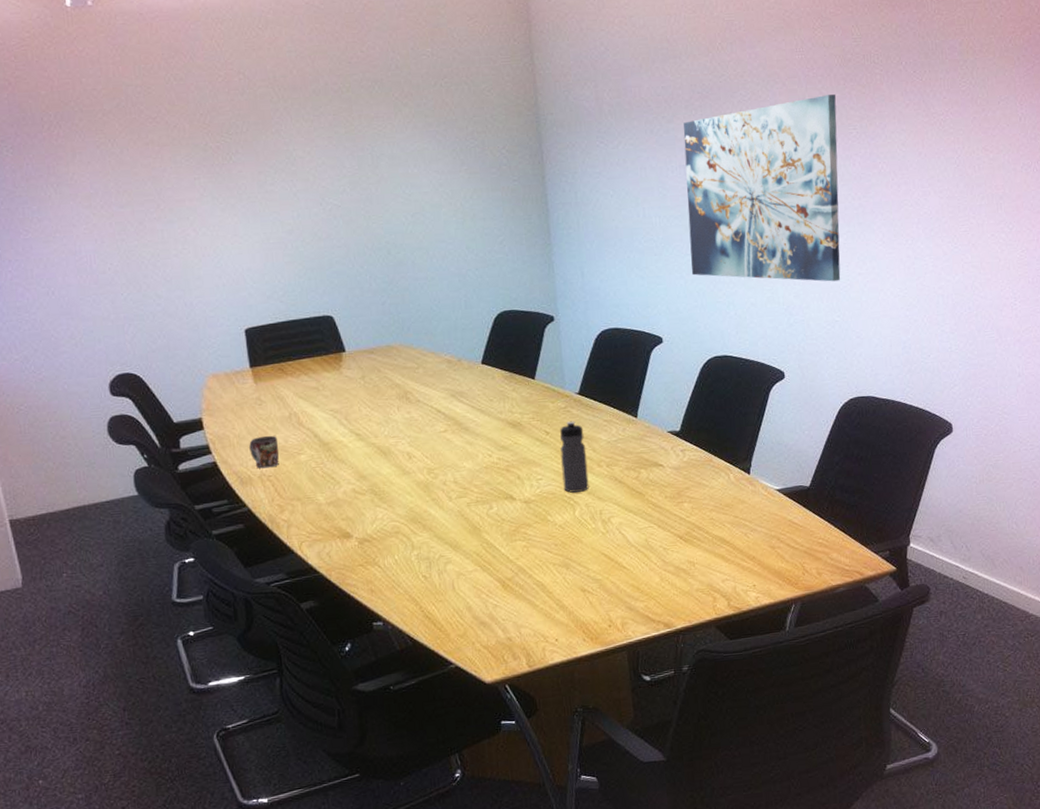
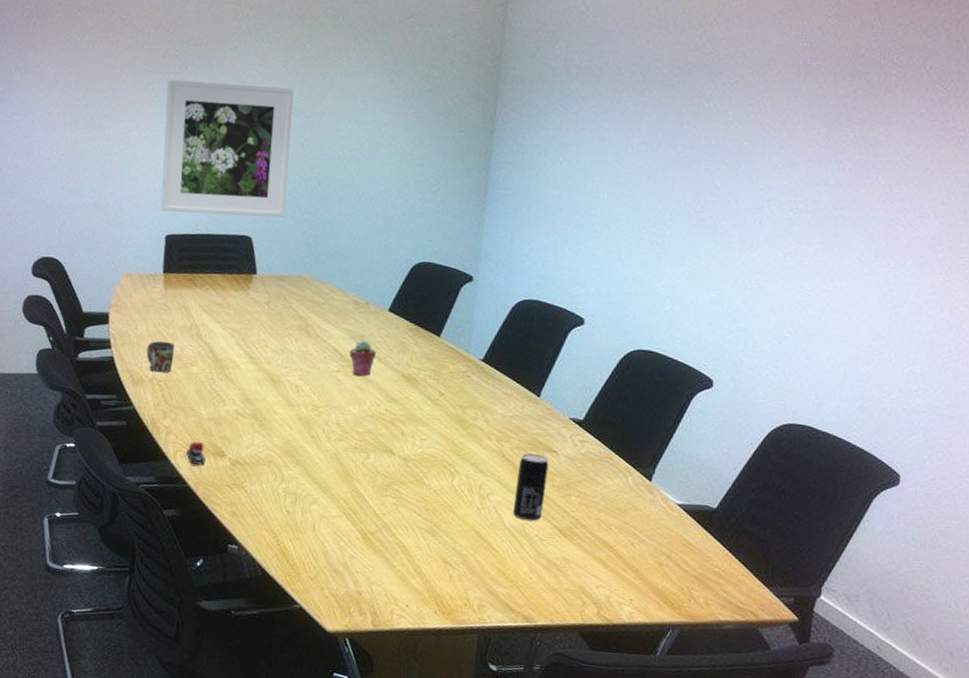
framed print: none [213,164,361,306] -> present [161,79,294,218]
stapler: none [311,527,333,552] -> present [186,441,205,465]
potted succulent: none [451,396,478,431] -> present [349,340,376,376]
water bottle: present [560,421,589,493] -> none [446,386,480,462]
beverage can: none [631,470,662,535] -> present [513,453,549,522]
wall art: present [683,94,841,282] -> none [631,89,838,295]

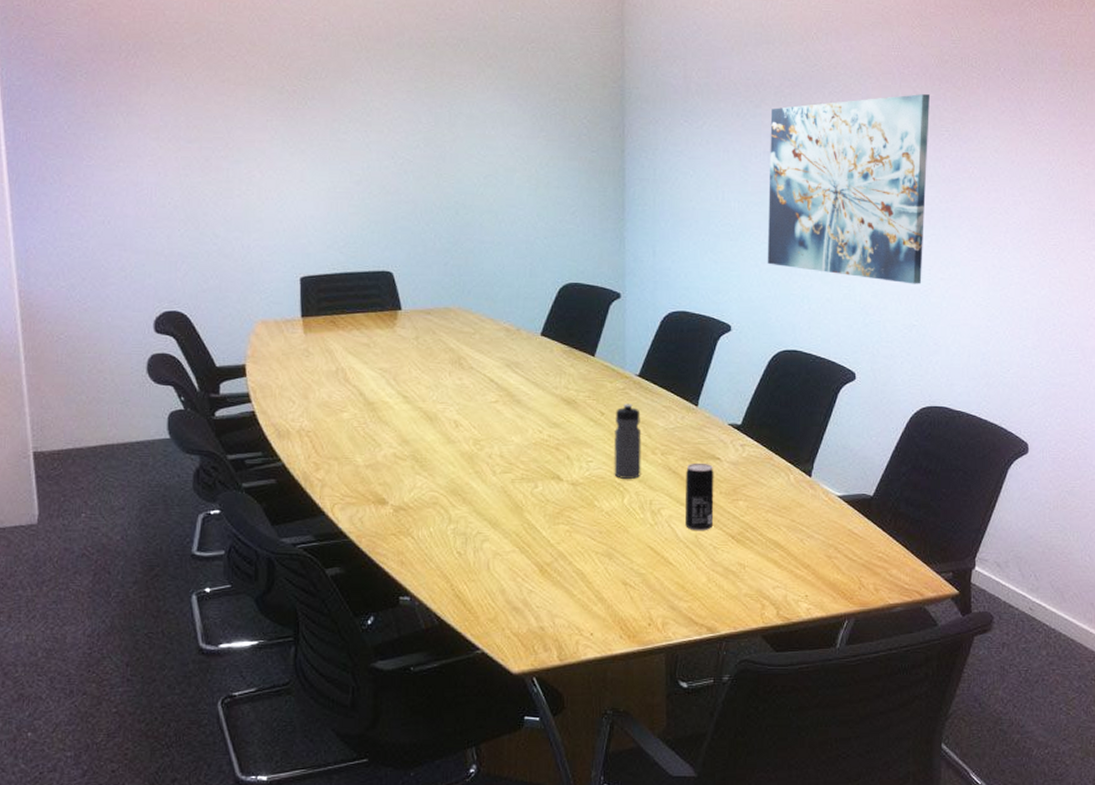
mug: present [146,341,175,373] -> none [291,389,322,423]
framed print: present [161,79,294,218] -> none [286,115,424,253]
stapler: present [186,441,205,465] -> none [345,491,366,516]
potted succulent: present [349,340,376,376] -> none [505,367,532,403]
water bottle: none [446,386,480,462] -> present [614,403,642,479]
wall art: none [631,89,838,295] -> present [767,94,930,284]

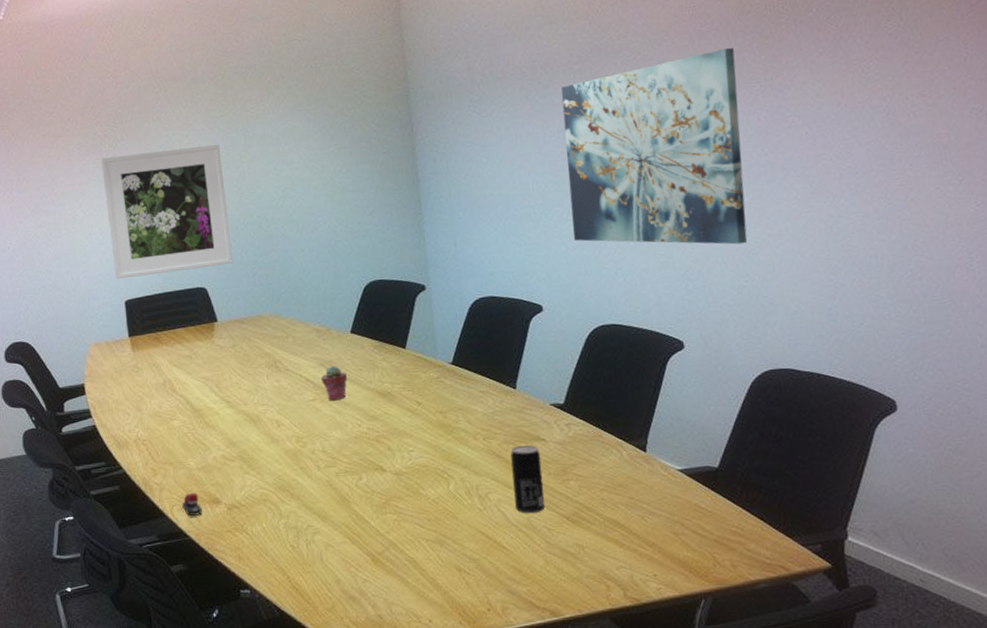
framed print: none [286,115,424,253] -> present [100,145,233,279]
stapler: none [345,491,366,516] -> present [182,492,202,516]
potted succulent: none [505,367,532,403] -> present [320,365,347,400]
water bottle: present [614,403,642,479] -> none [432,391,464,466]

